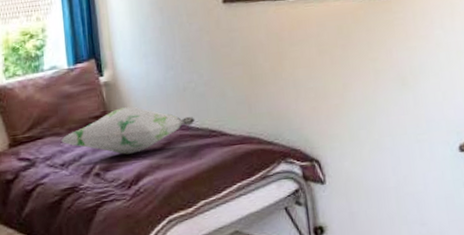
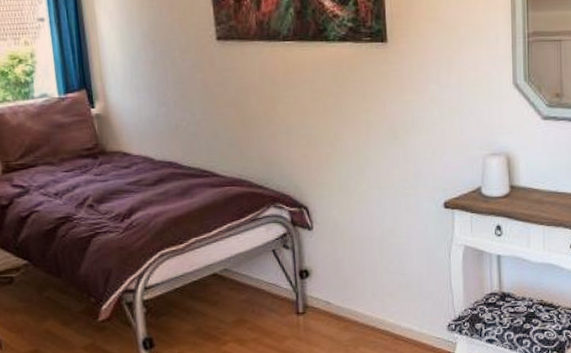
decorative pillow: present [61,107,196,154] -> none [54,141,187,188]

